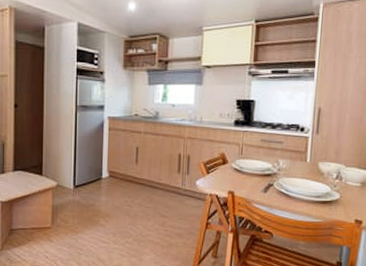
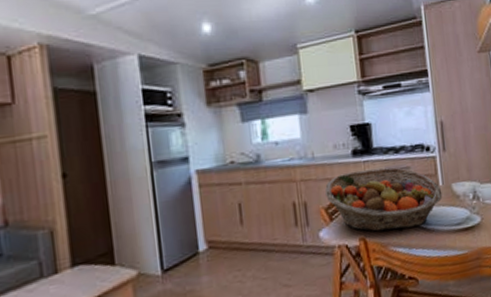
fruit basket: none [207,138,309,191] -> present [325,167,443,232]

